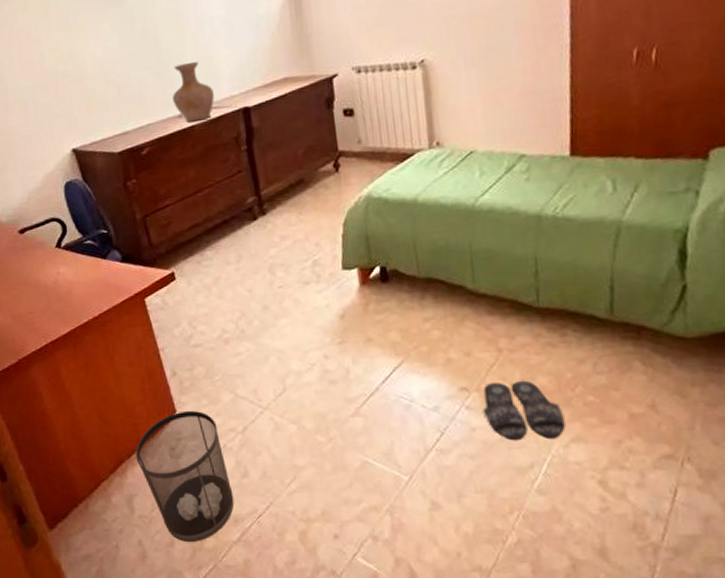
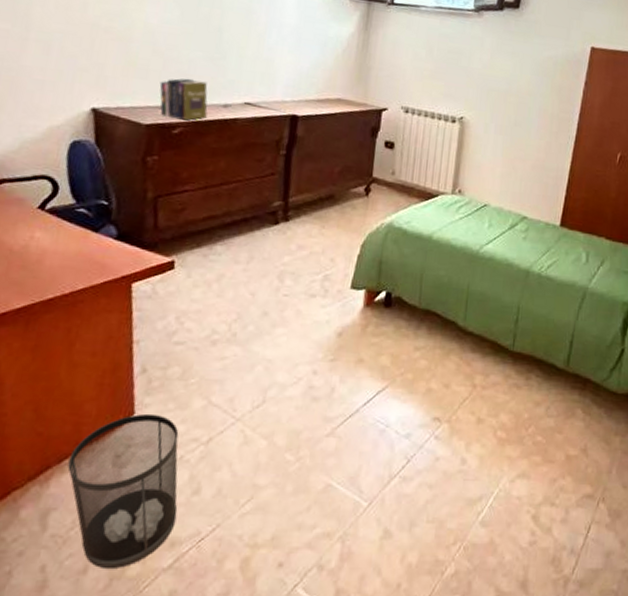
books: none [119,97,167,141] -> present [159,78,208,121]
vase: present [173,62,215,123] -> none [221,57,266,117]
slippers: present [483,380,565,441] -> none [449,416,516,473]

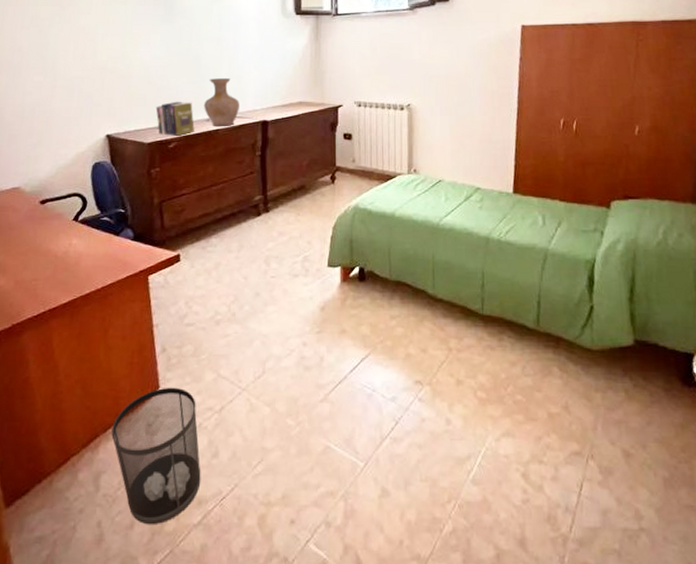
vase: none [221,57,266,117] -> present [204,78,240,126]

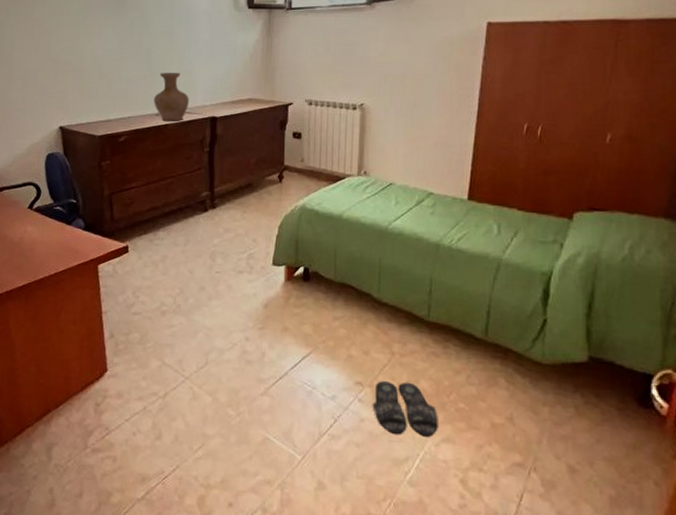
waste bin: present [111,387,201,524] -> none [63,370,145,495]
books: present [155,101,195,136] -> none [107,95,144,130]
slippers: none [433,377,498,433] -> present [372,381,438,437]

